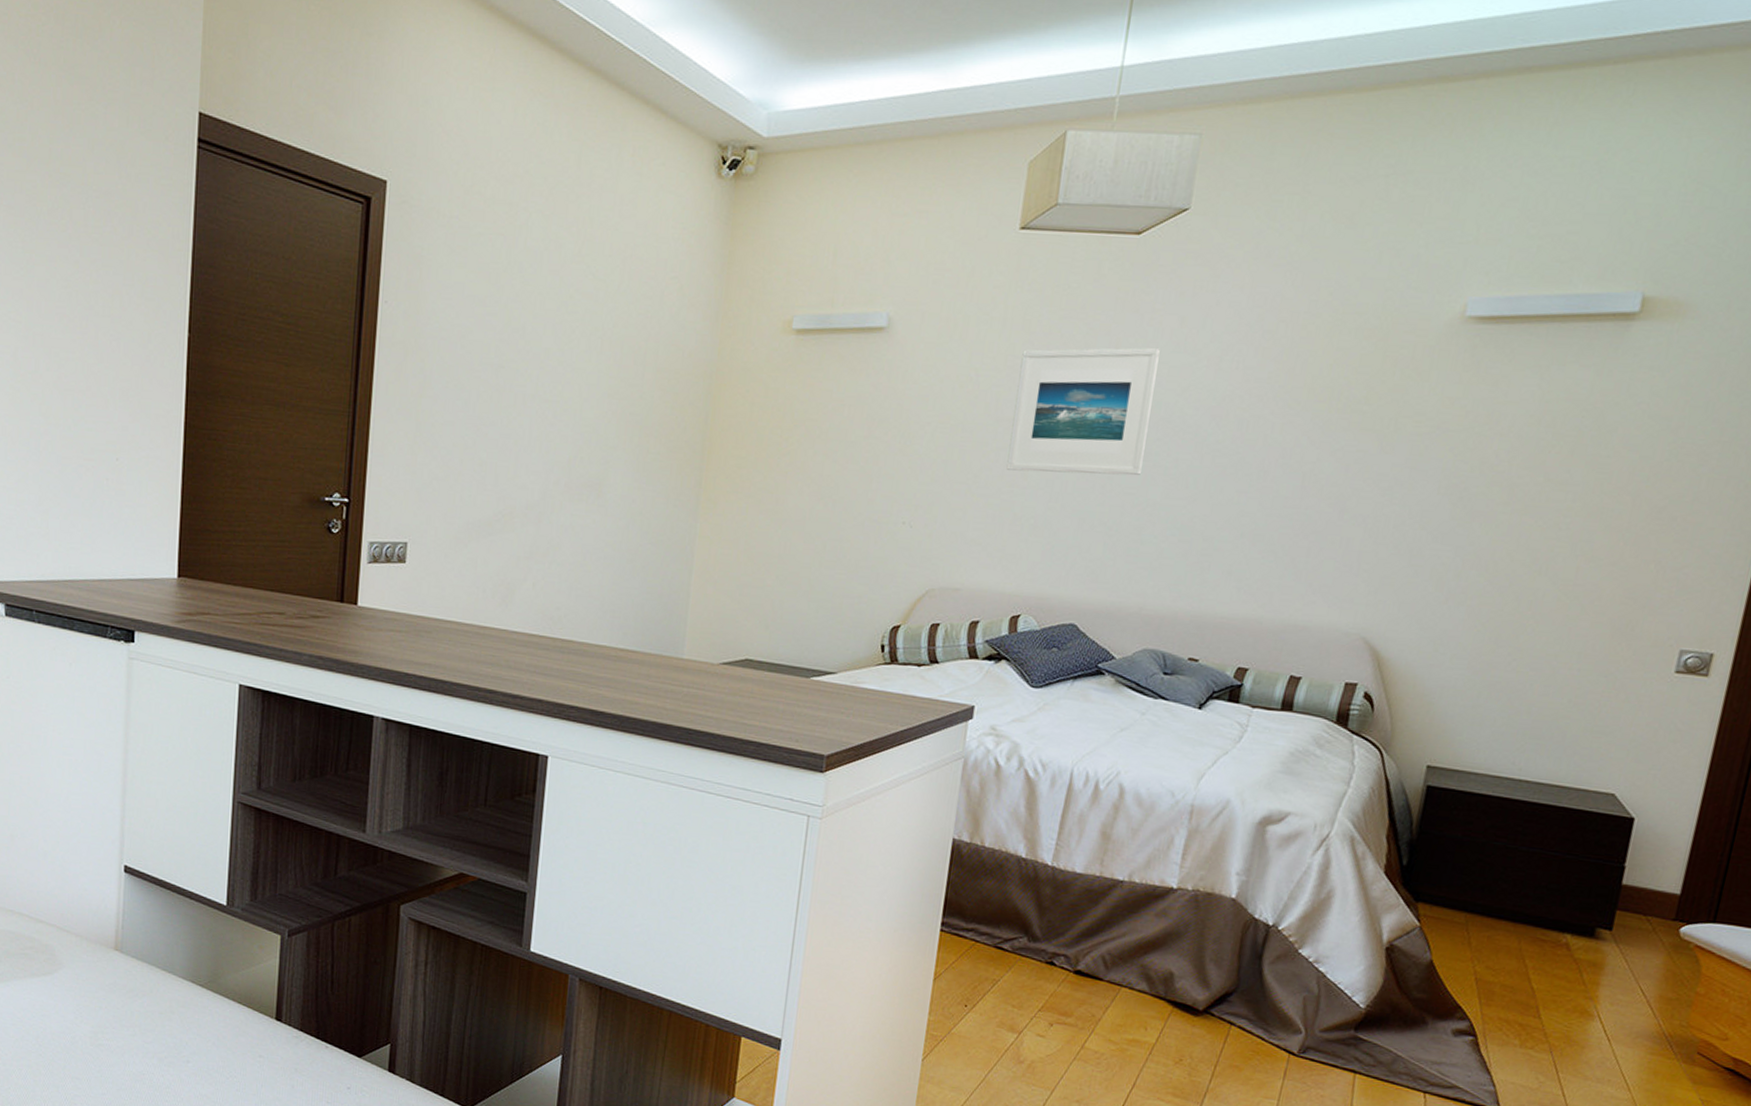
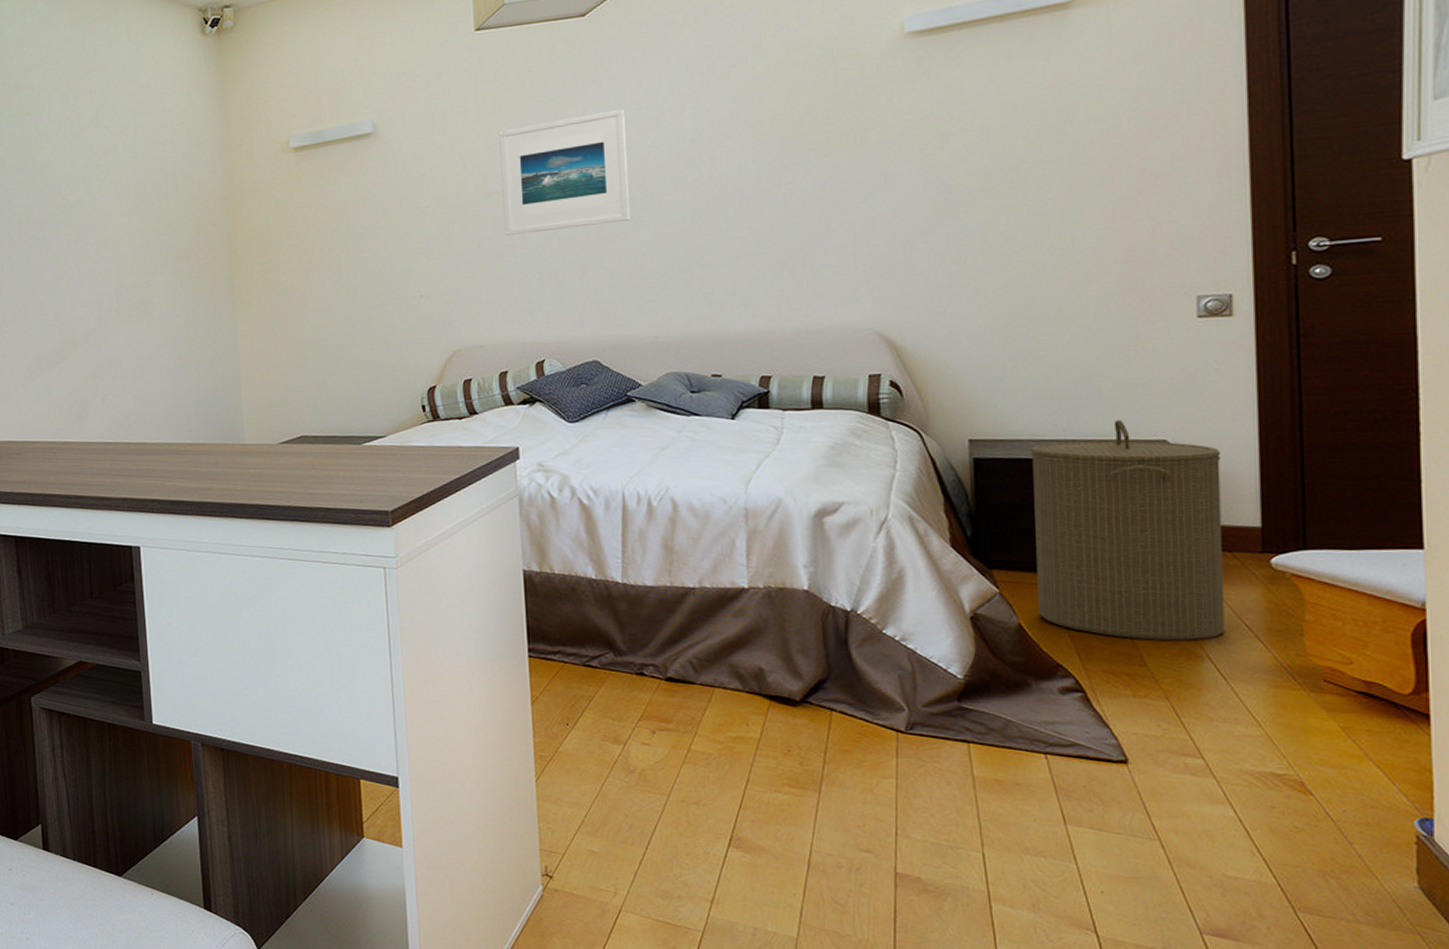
laundry hamper: none [1452,767,1662,999] -> present [1031,420,1225,641]

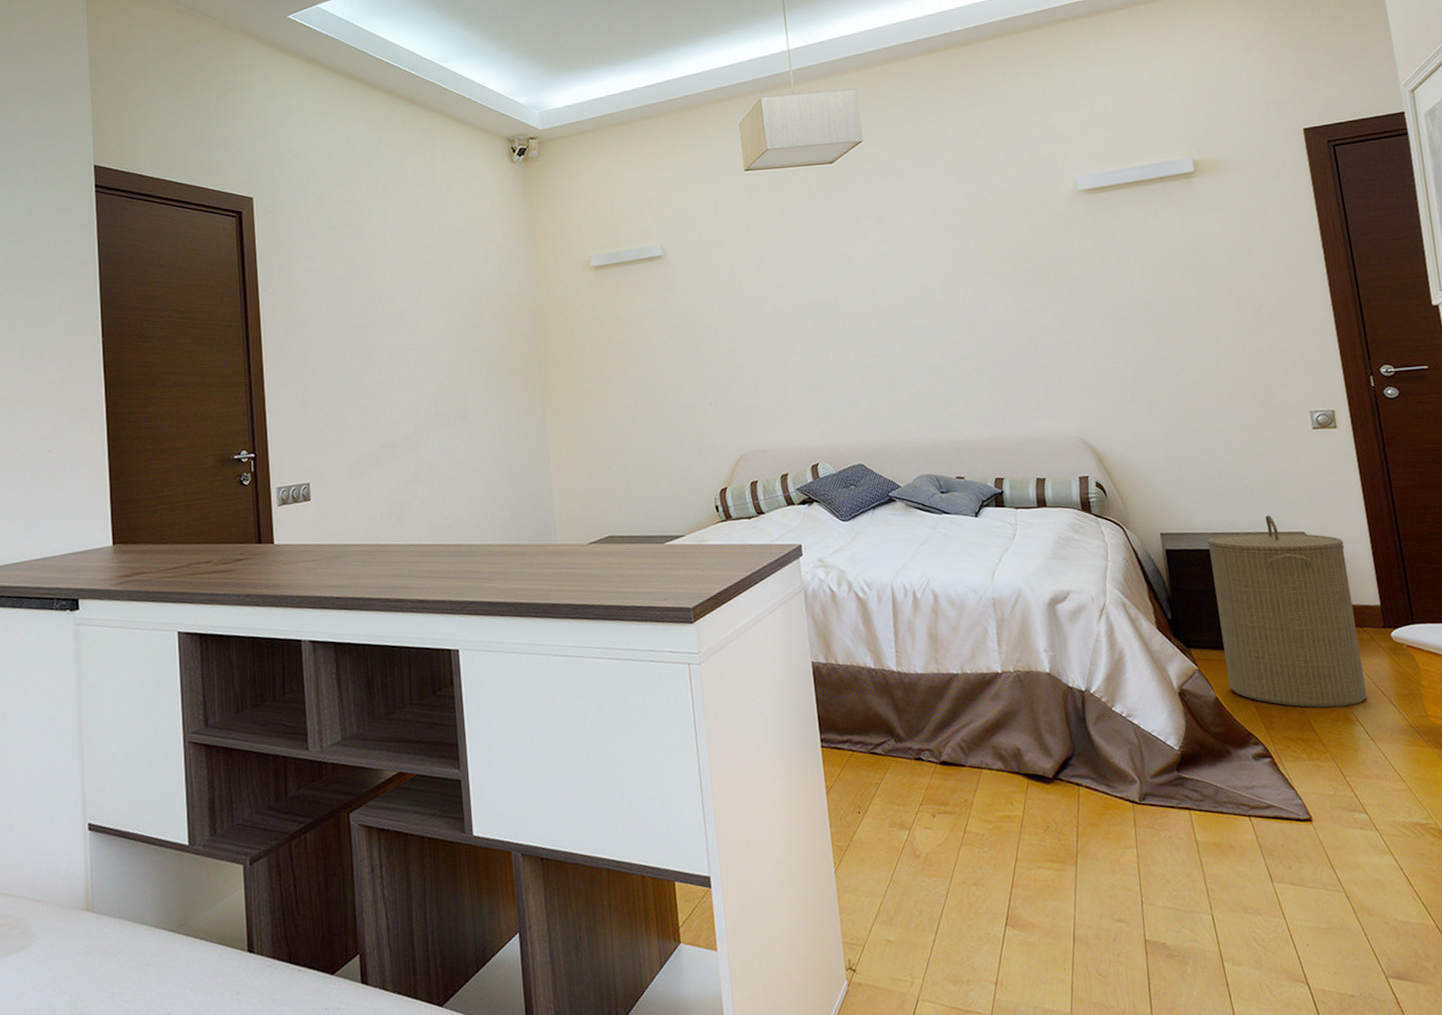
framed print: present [499,108,630,236] -> none [769,242,880,350]

